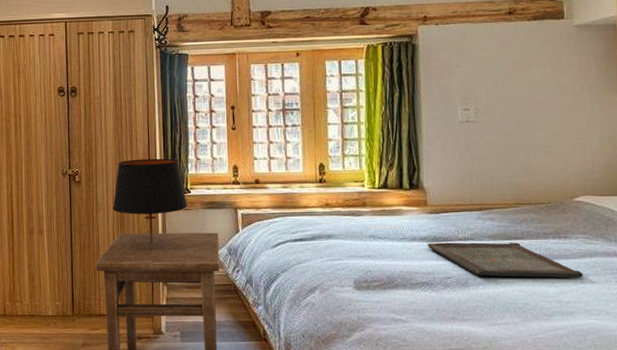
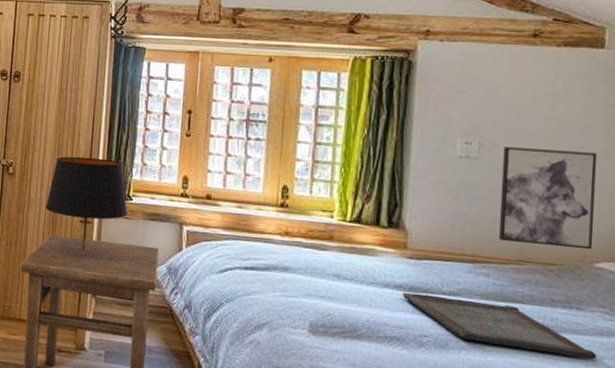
wall art: none [495,106,571,188] -> present [498,147,597,250]

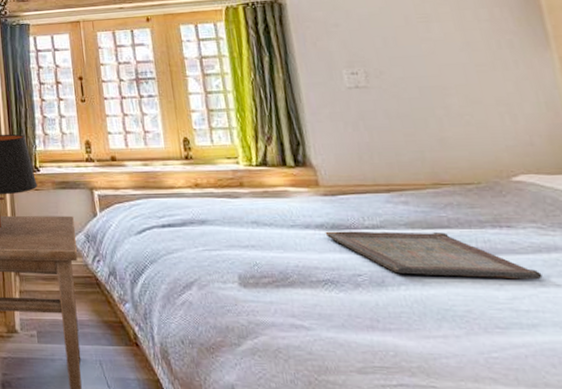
wall art: present [498,147,597,250] -> none [390,67,506,166]

